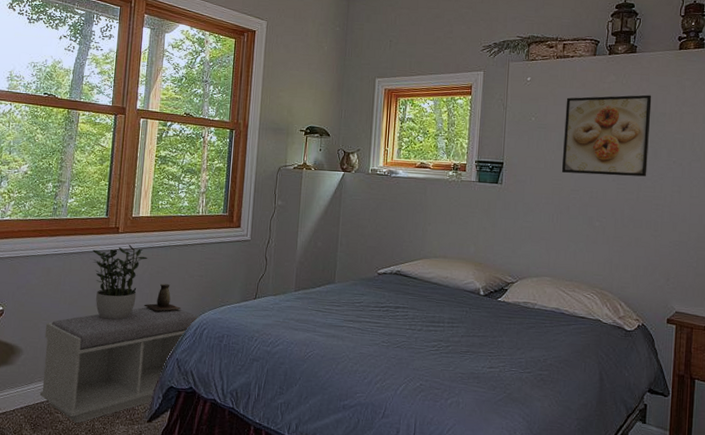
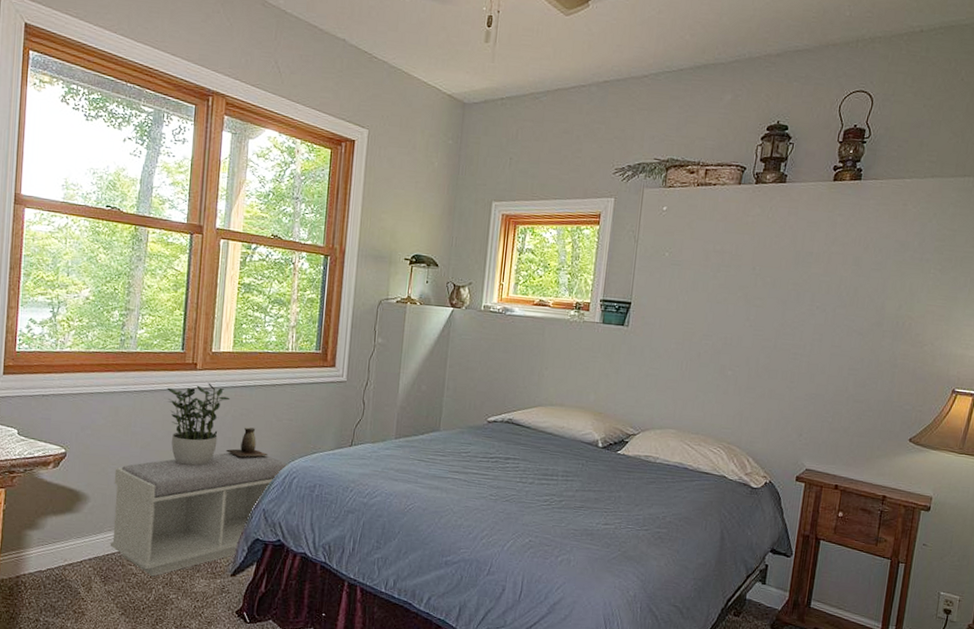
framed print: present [561,94,652,177] -> none [694,231,799,323]

